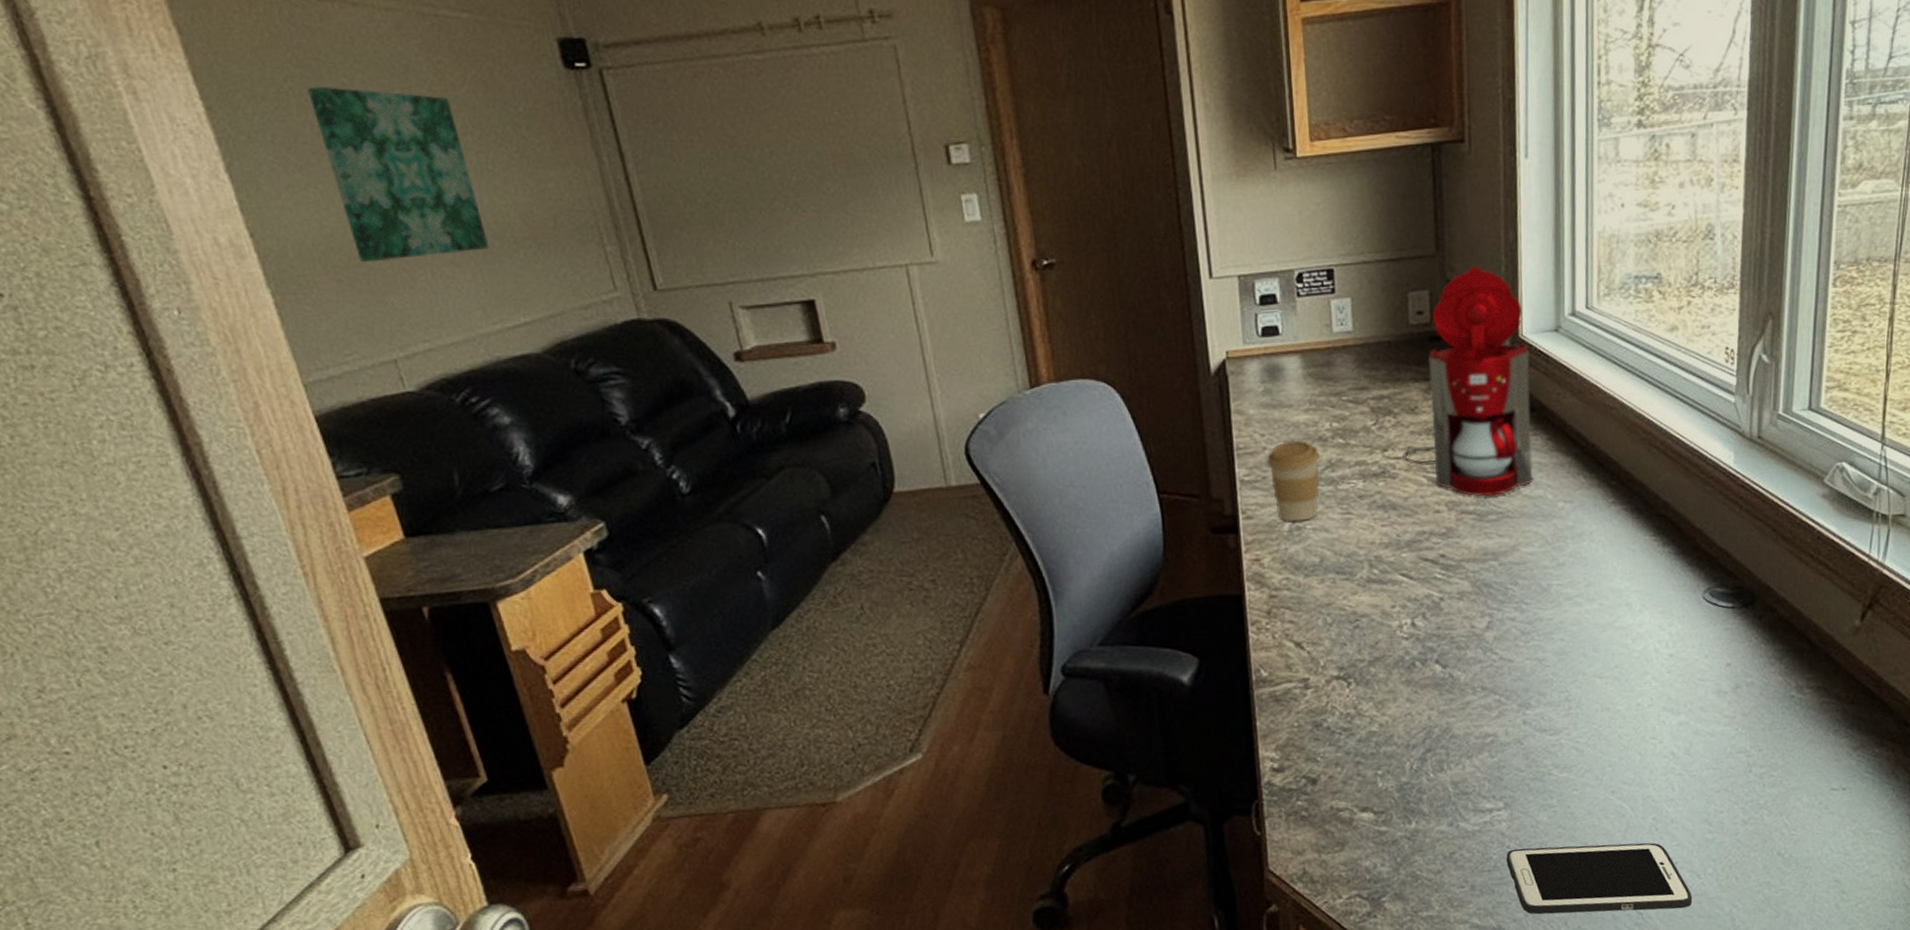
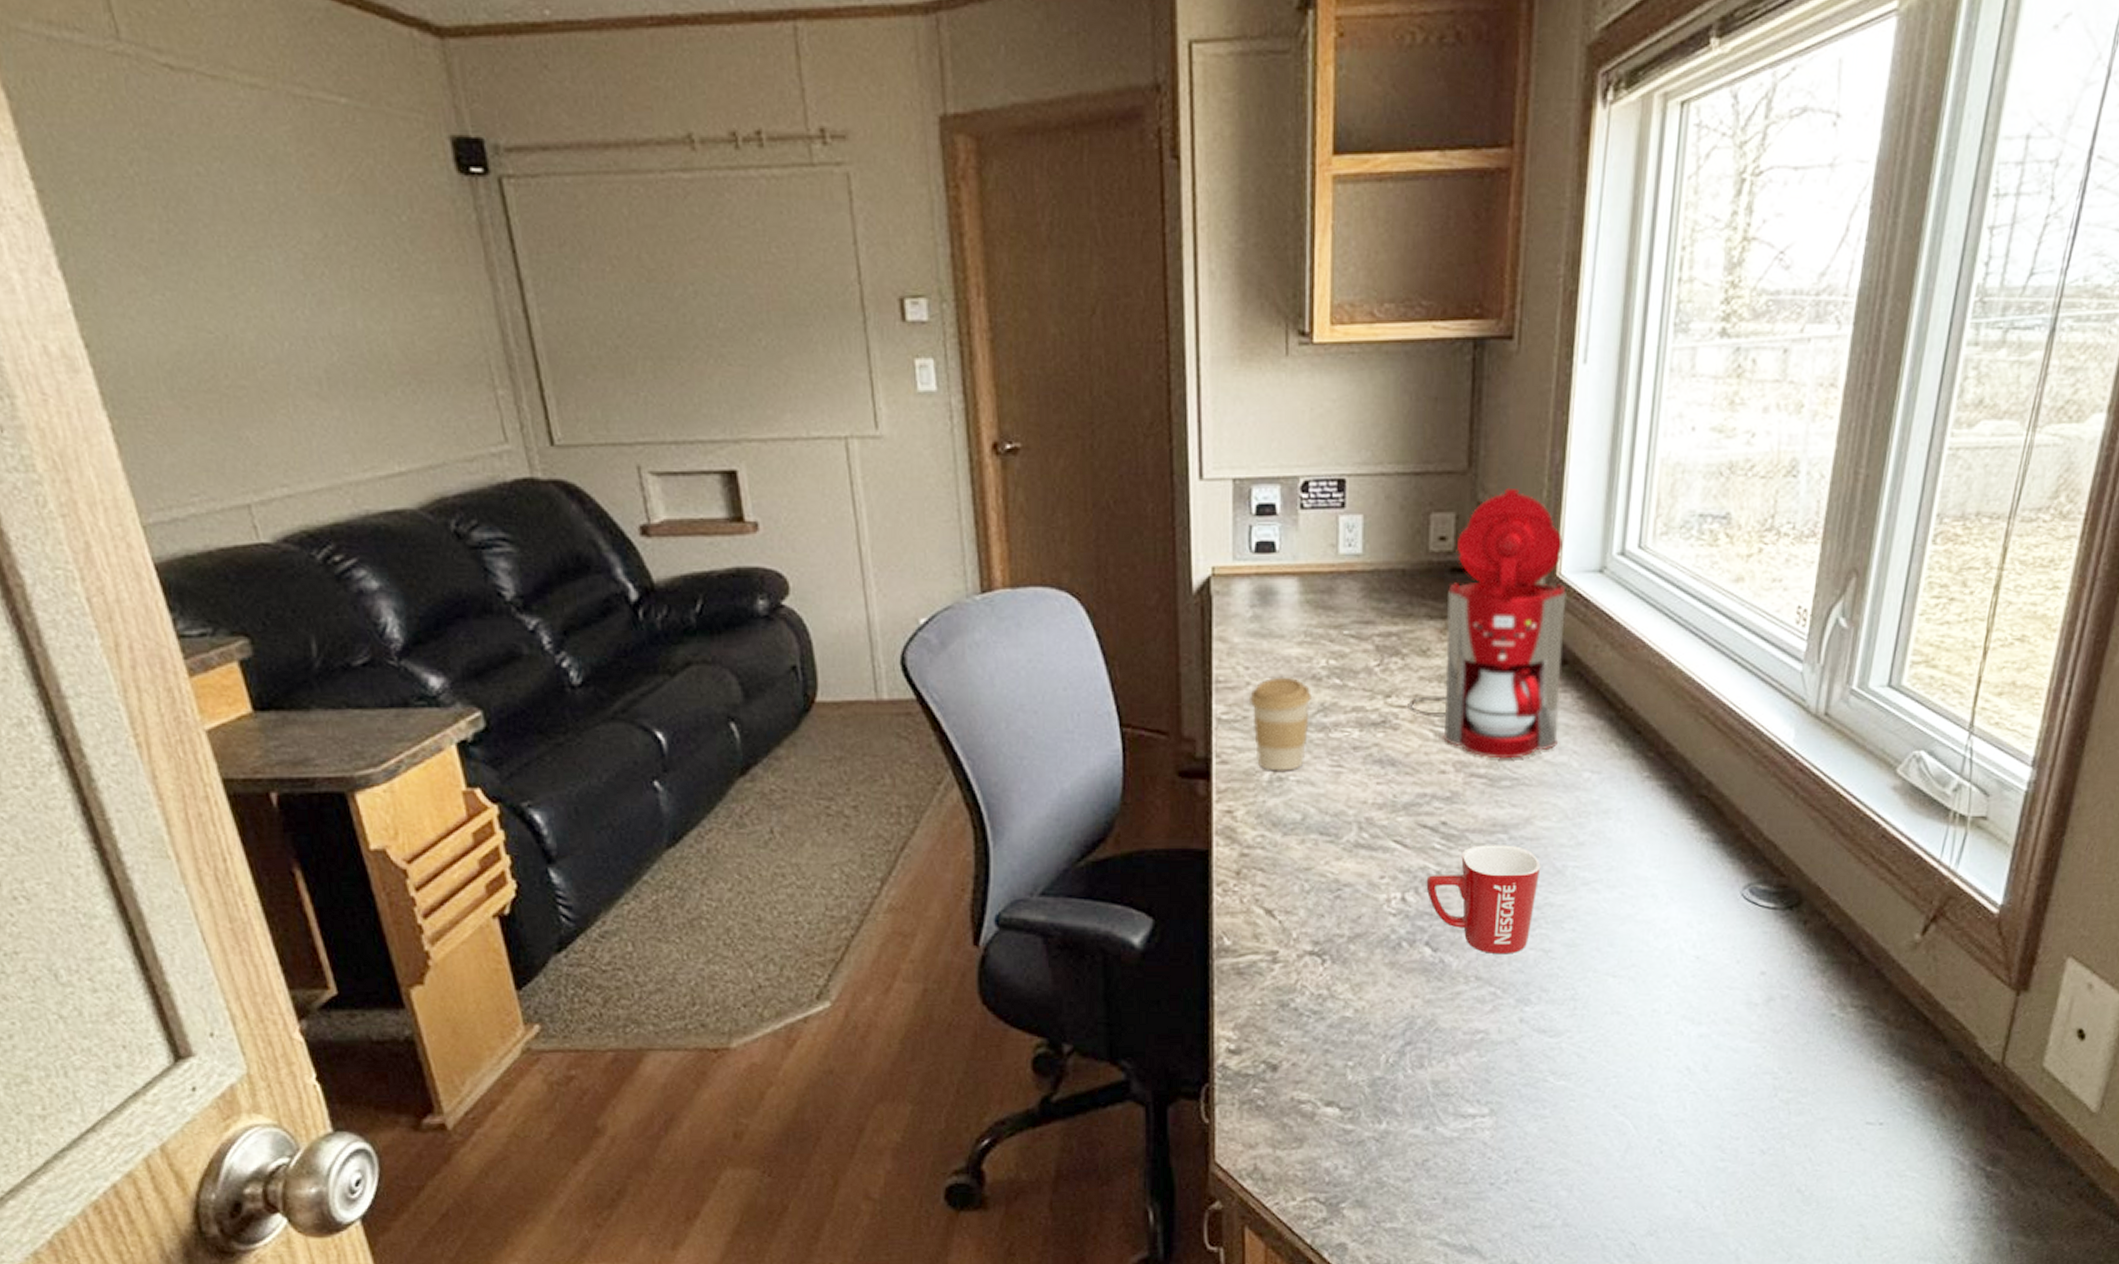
wall art: present [307,86,490,263] -> none [156,173,362,389]
mug: none [1431,570,1529,666] -> present [1426,845,1541,953]
cell phone: present [1506,842,1693,915] -> none [1486,1161,1695,1243]

